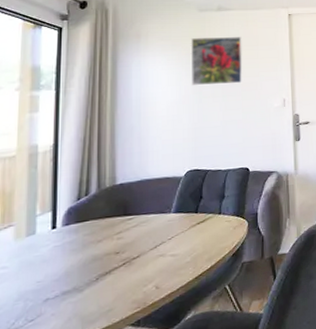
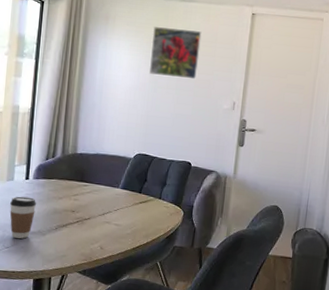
coffee cup: none [32,249,69,306] -> present [9,196,37,239]

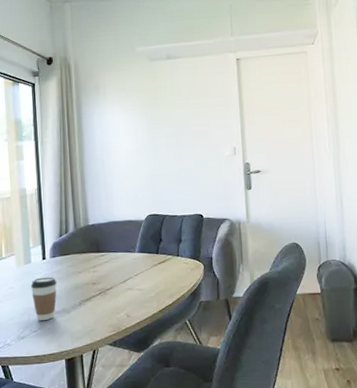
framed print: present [149,27,202,80] -> none [143,85,194,136]

